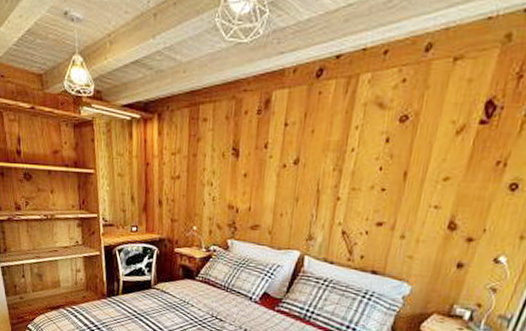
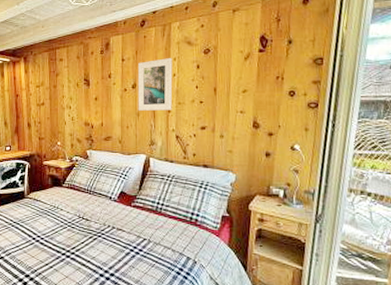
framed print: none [297,125,353,198] -> present [137,58,173,111]

